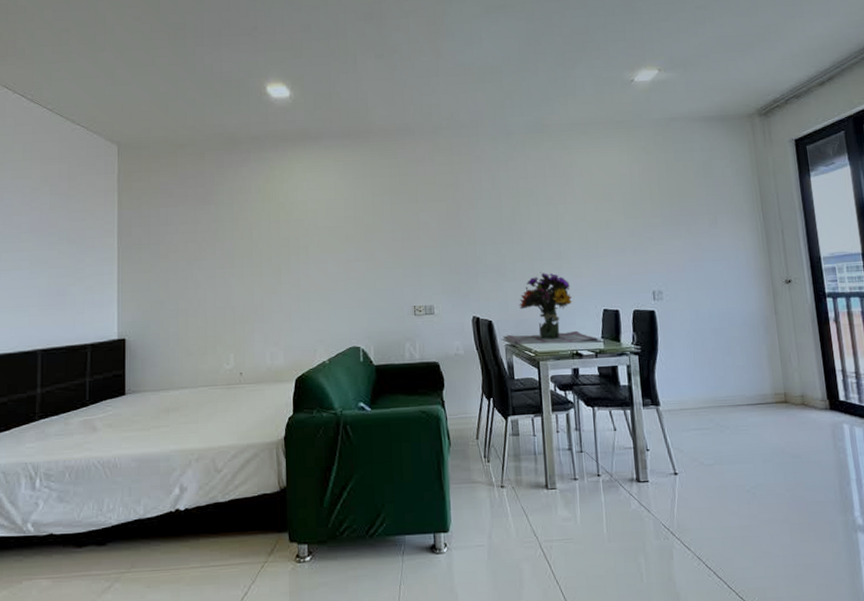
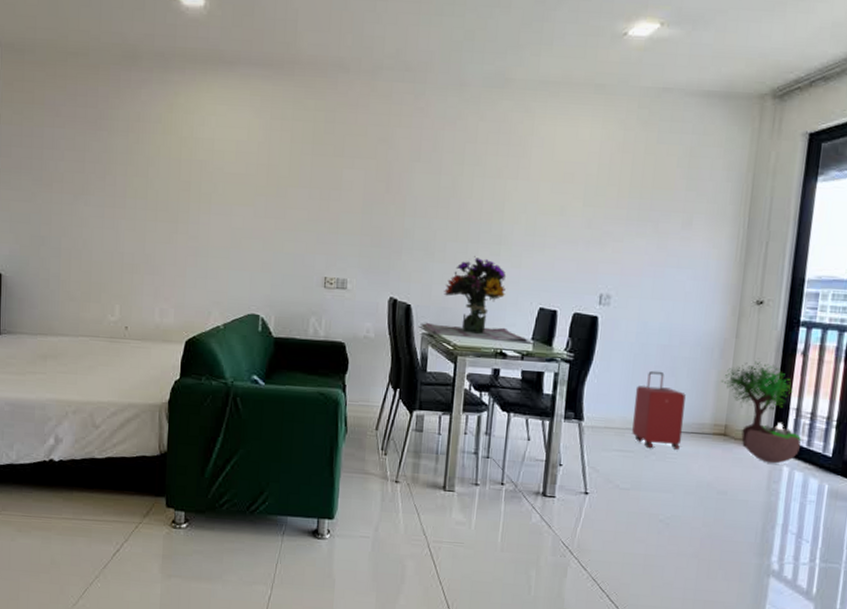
suitcase: none [700,352,750,424] -> present [632,370,686,450]
potted tree: none [771,329,854,423] -> present [720,358,801,464]

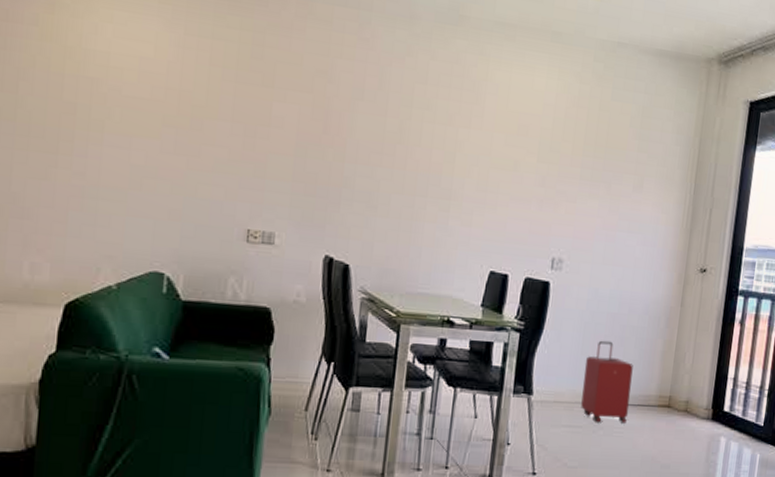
flower arrangement: present [421,256,533,344] -> none [360,211,483,311]
potted tree: present [720,358,801,464] -> none [666,327,737,435]

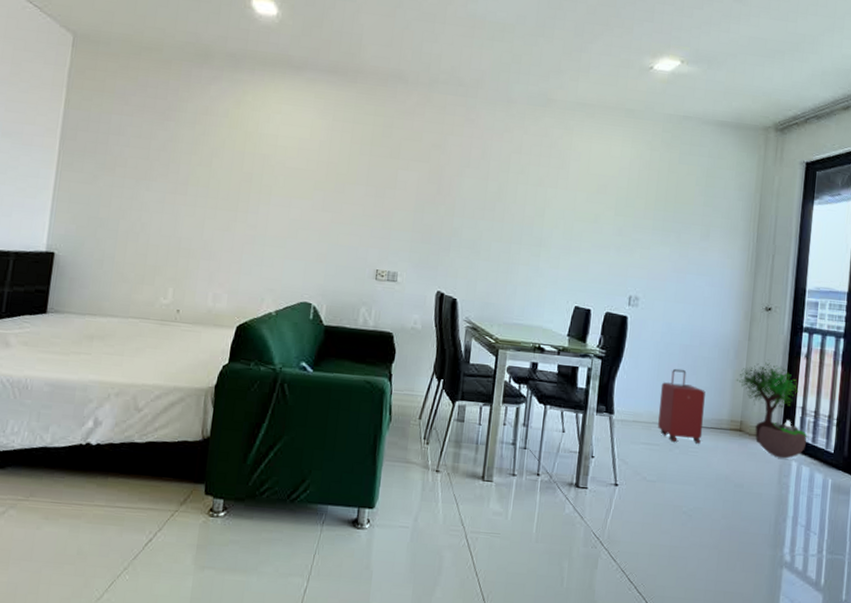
potted tree: none [666,327,737,435] -> present [736,359,807,459]

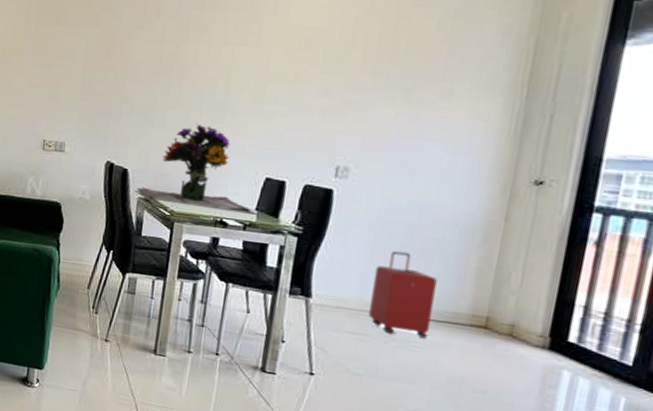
flower arrangement: none [465,256,569,340] -> present [137,123,257,215]
potted tree: present [736,359,807,459] -> none [483,245,589,367]

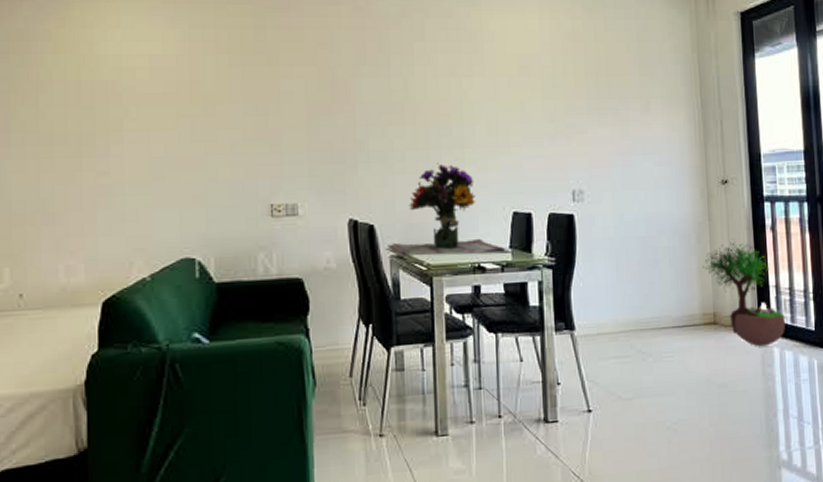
suitcase: present [368,250,437,339] -> none [622,265,675,350]
potted tree: none [483,245,589,367] -> present [702,238,786,347]

